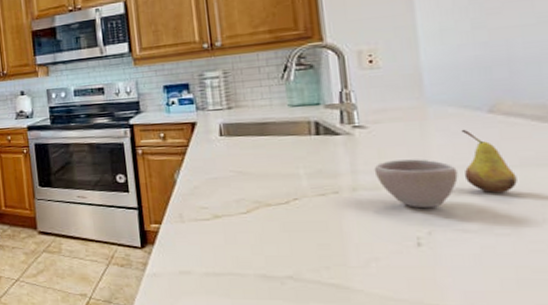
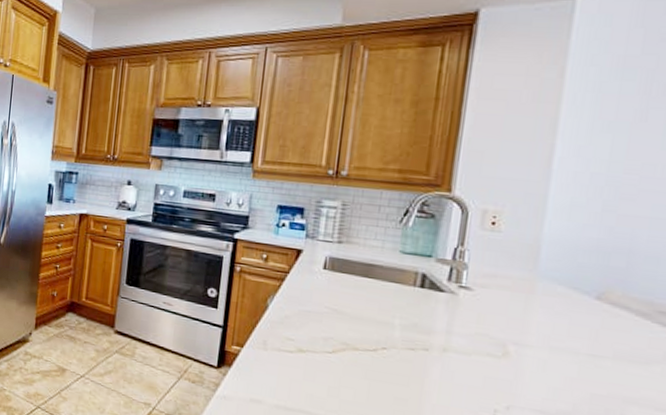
cup: present [374,159,458,209] -> none [468,327,551,384]
fruit: present [461,129,517,193] -> none [555,310,607,382]

